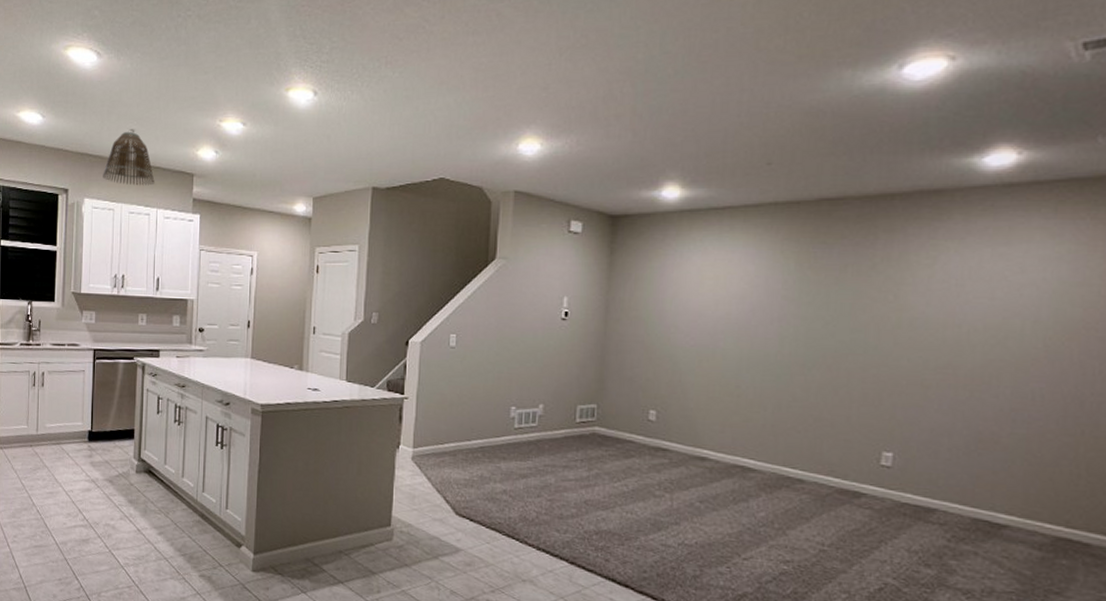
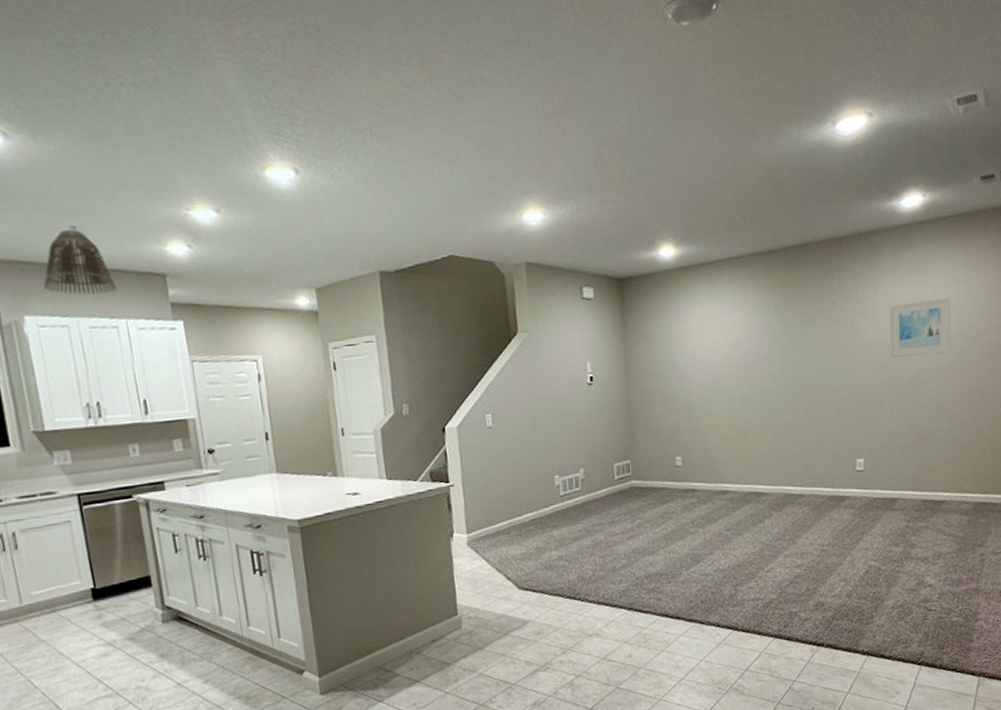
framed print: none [946,277,1045,344] -> present [889,297,952,358]

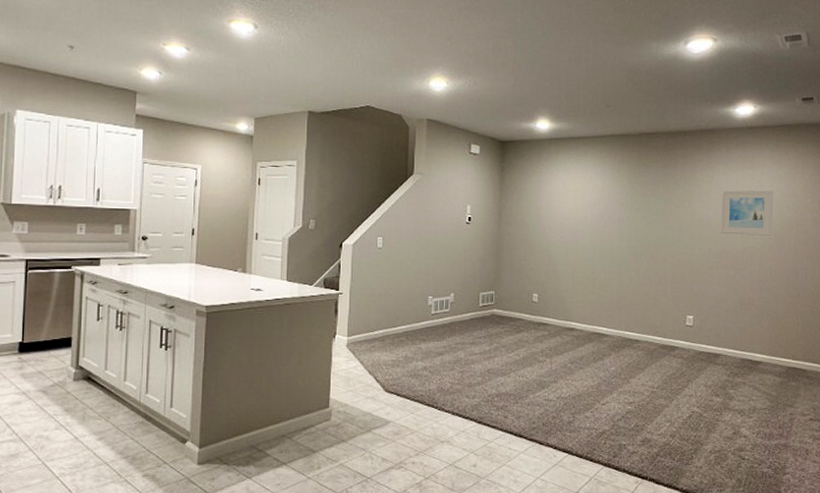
lamp shade: present [43,229,117,295] -> none [38,47,95,101]

